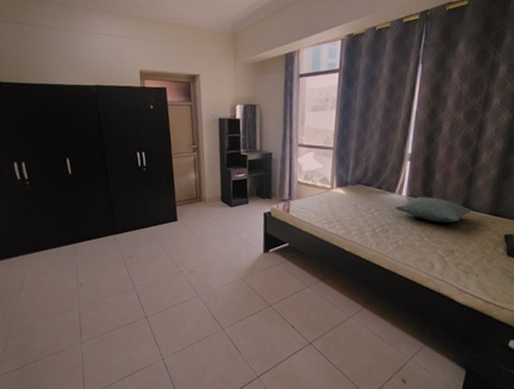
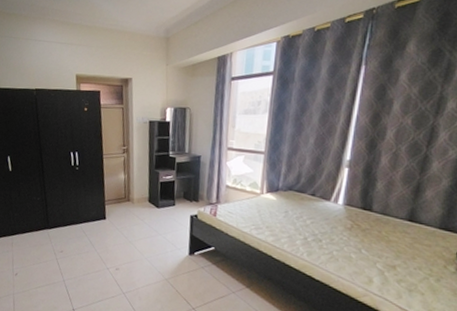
pillow: present [395,196,472,223] -> none [329,205,419,236]

